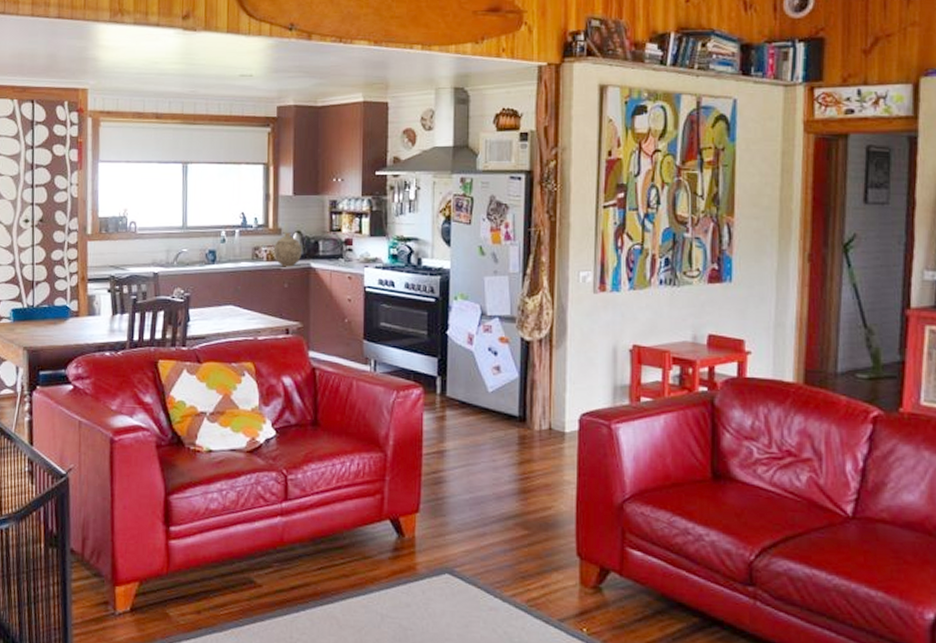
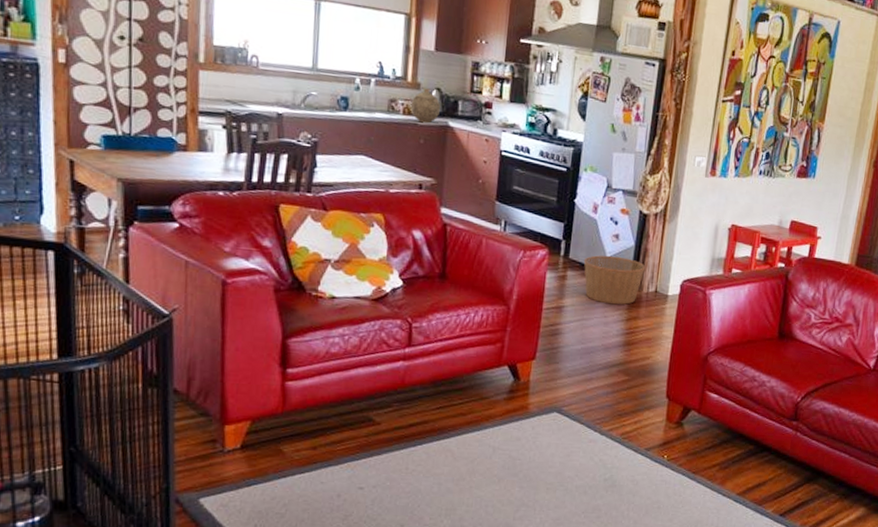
basket: none [464,390,535,447] -> present [584,255,646,305]

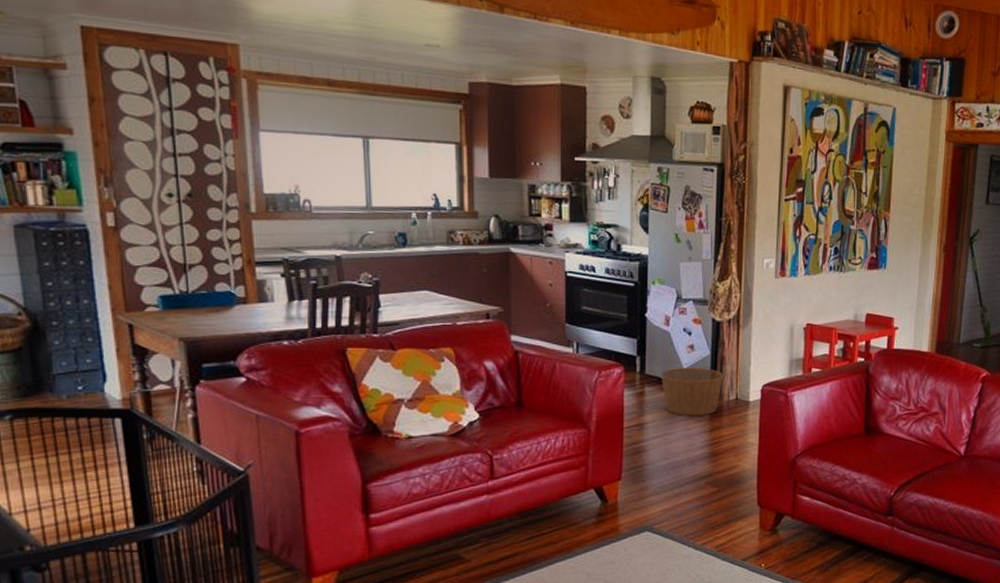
decorative vase: present [410,88,441,124] -> none [470,216,501,252]

